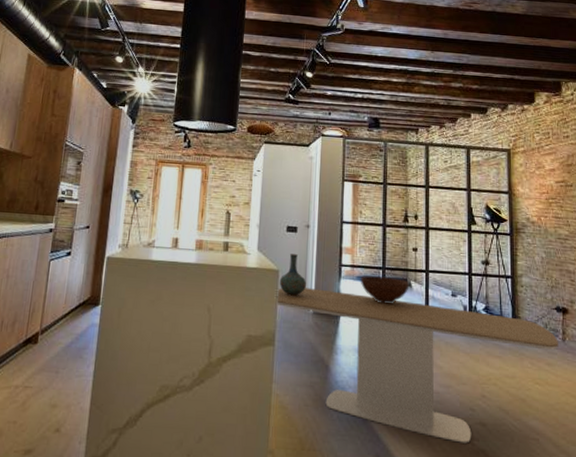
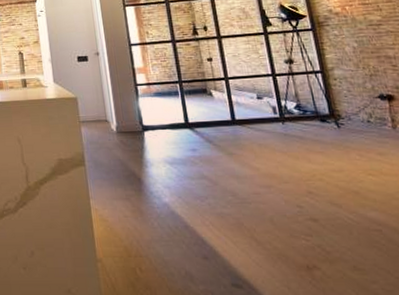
dining table: present [275,288,558,443] -> none [79,109,389,240]
vase: present [279,254,306,296] -> none [79,81,106,119]
fruit bowl: present [360,275,410,304] -> none [157,89,210,115]

